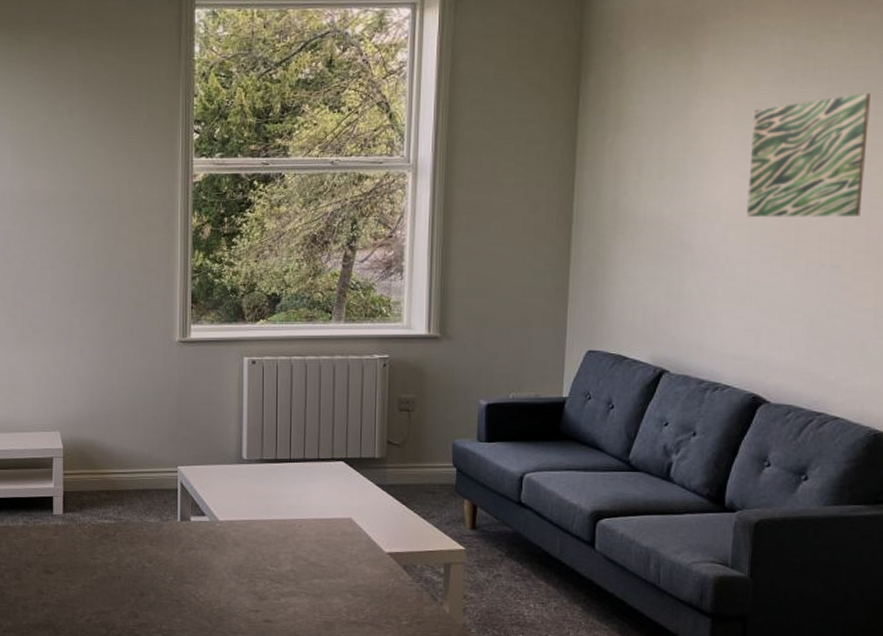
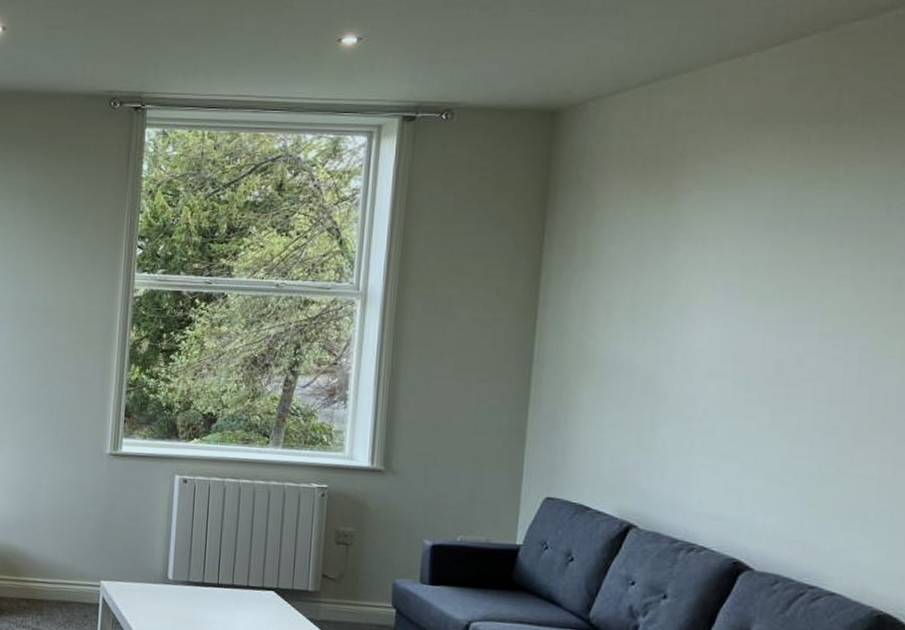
wall art: present [746,93,871,218] -> none [729,245,876,377]

